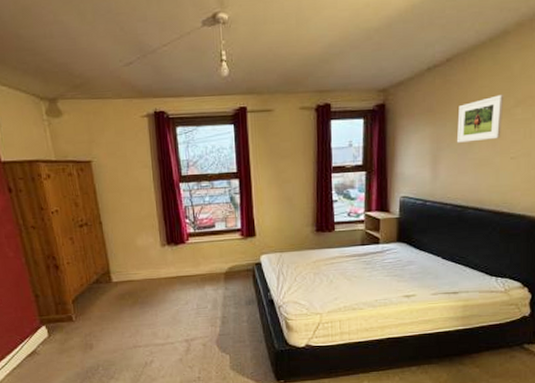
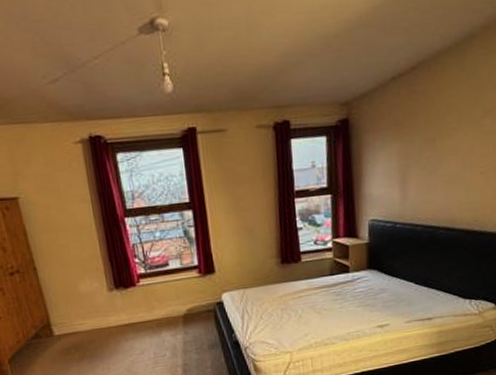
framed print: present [456,95,504,143] -> none [425,105,472,159]

